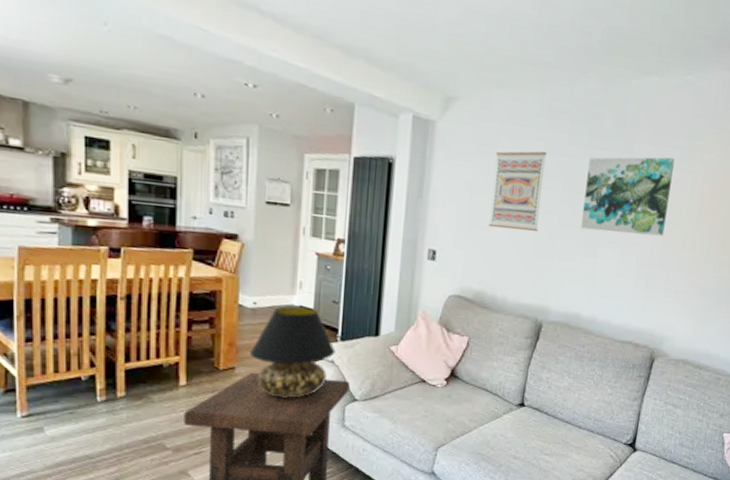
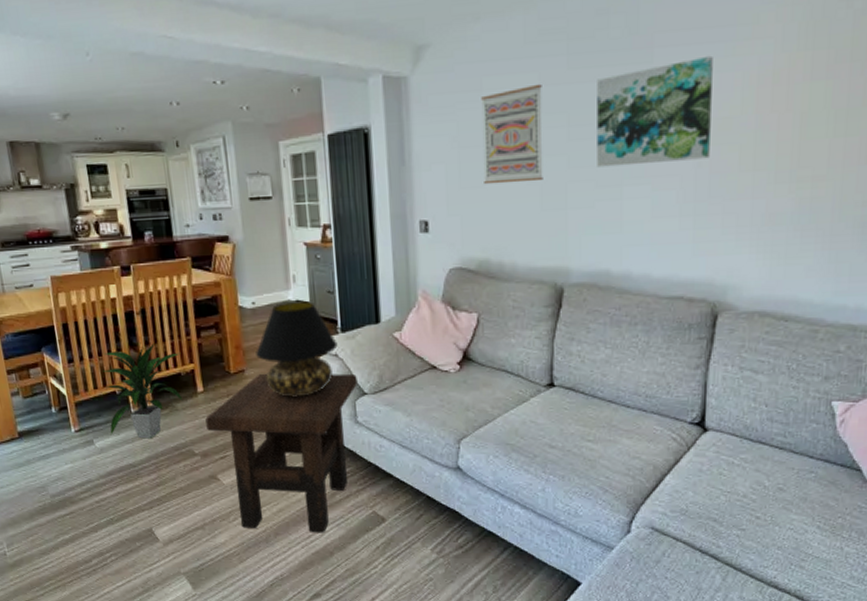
indoor plant: none [66,331,165,430] -> present [103,343,183,439]

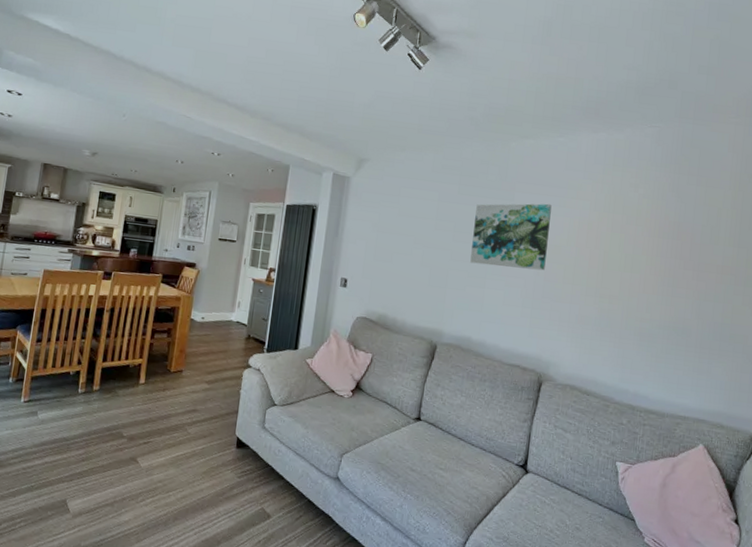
indoor plant: present [103,343,183,439] -> none [54,337,133,418]
side table: present [205,373,358,533] -> none [139,375,272,523]
table lamp: present [256,300,338,397] -> none [195,321,262,400]
wall art: present [481,83,543,185] -> none [391,199,440,265]

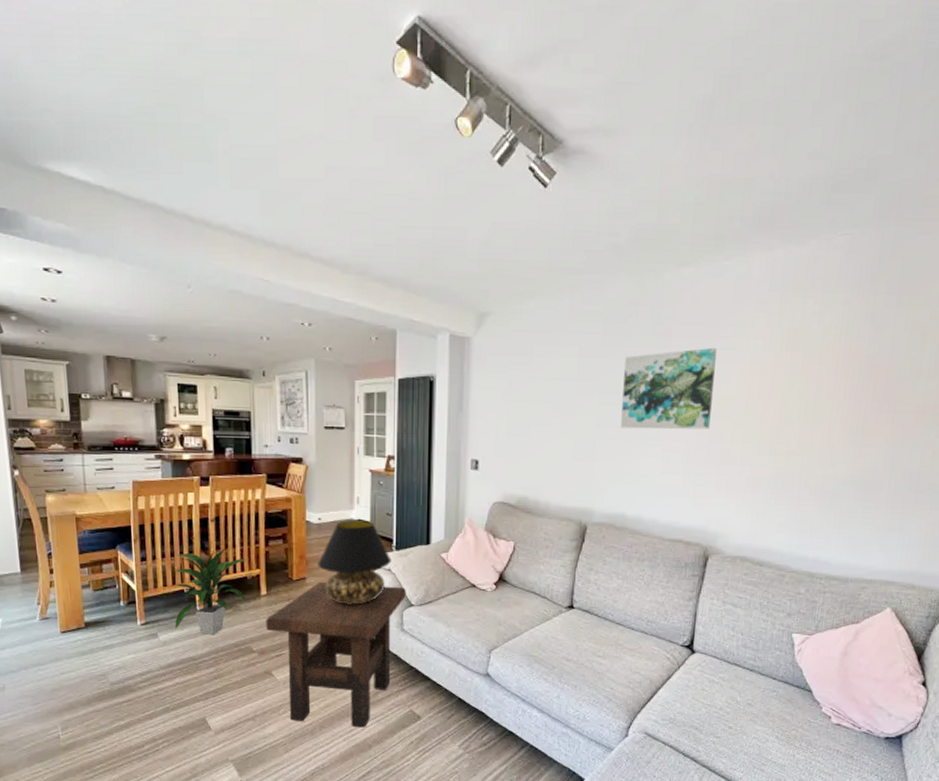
indoor plant: none [54,337,133,418] -> present [174,548,248,635]
side table: none [139,375,272,523] -> present [266,581,406,728]
table lamp: none [195,321,262,400] -> present [318,519,392,604]

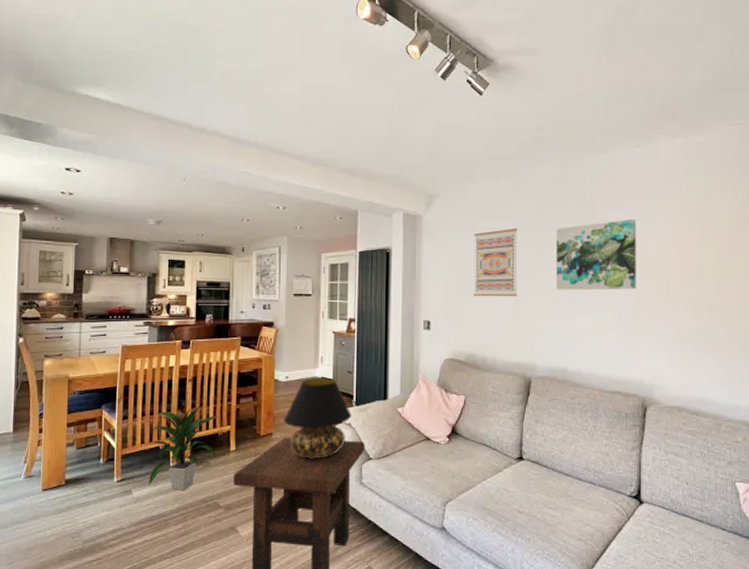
wall art: none [528,355,581,435] -> present [474,228,518,297]

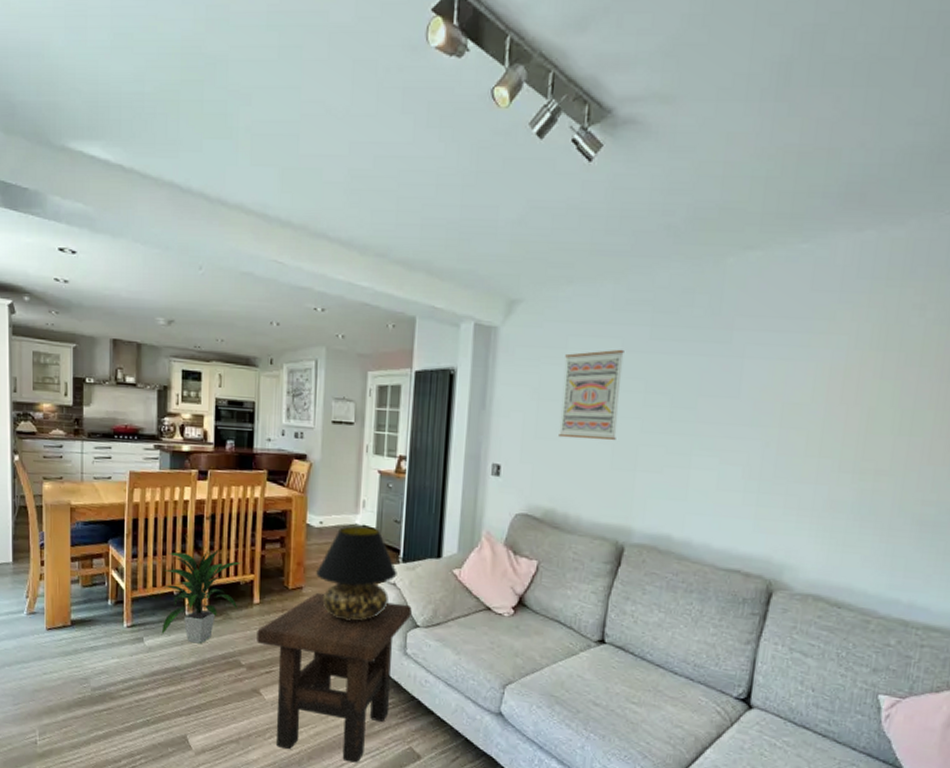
wall art: present [556,218,636,290] -> none [669,343,789,440]

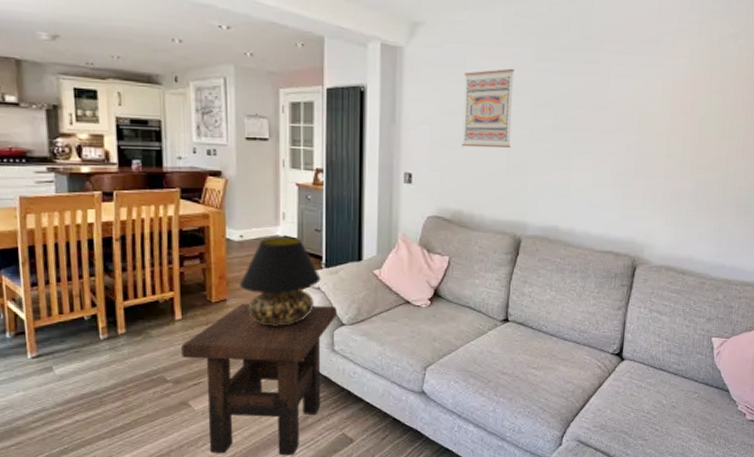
indoor plant: present [161,549,242,644] -> none [72,270,160,366]

